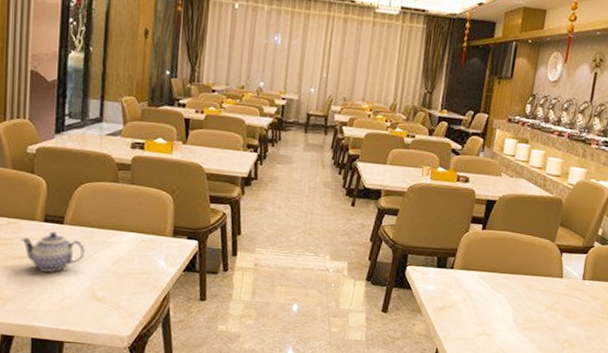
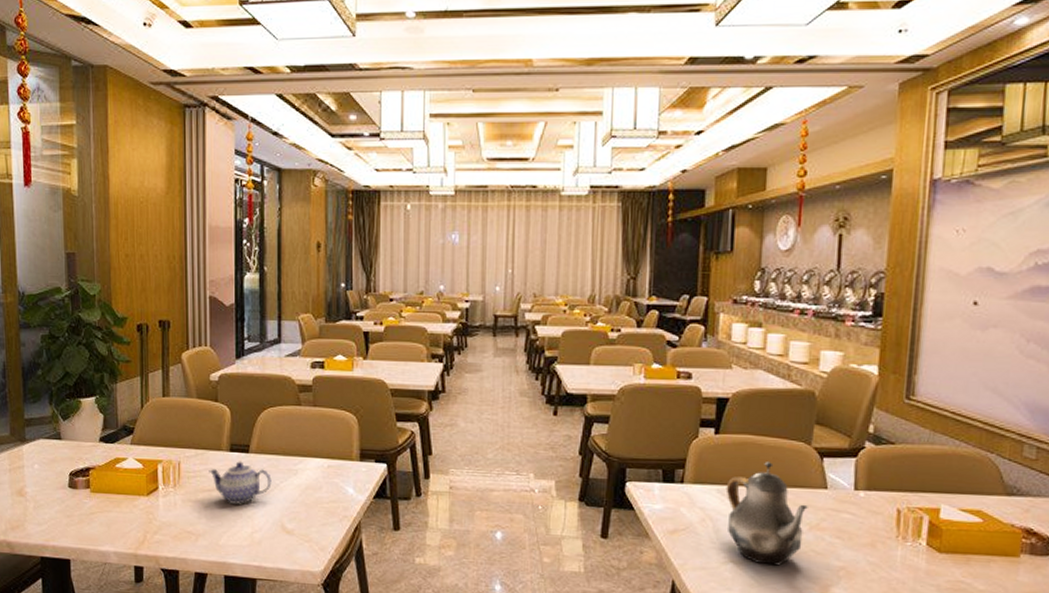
teapot: none [484,254,547,338] -> present [726,462,808,566]

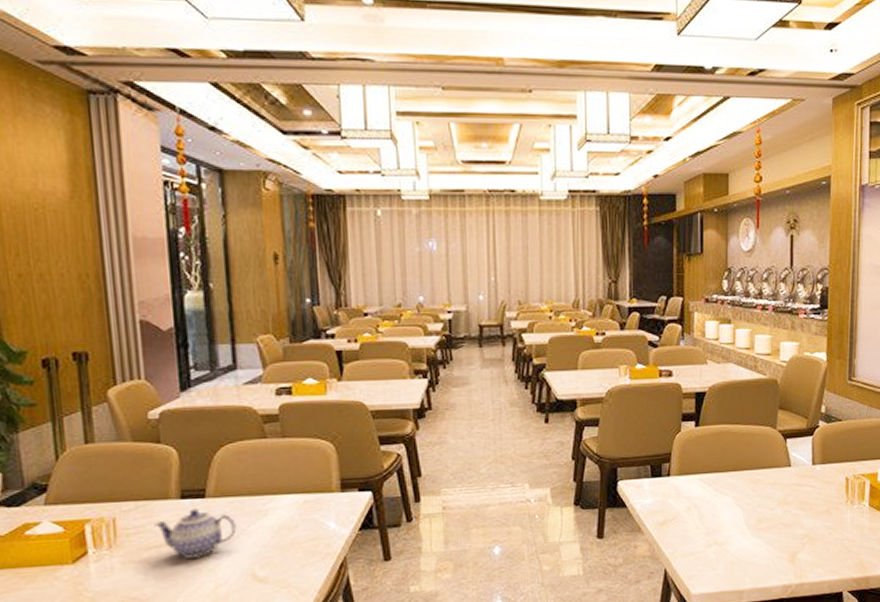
teapot: present [726,462,808,566] -> none [707,448,776,543]

